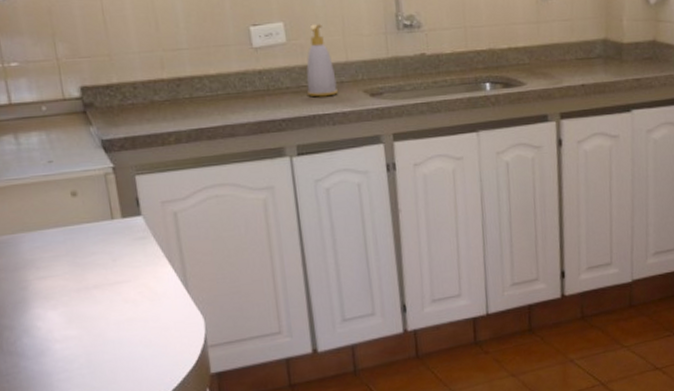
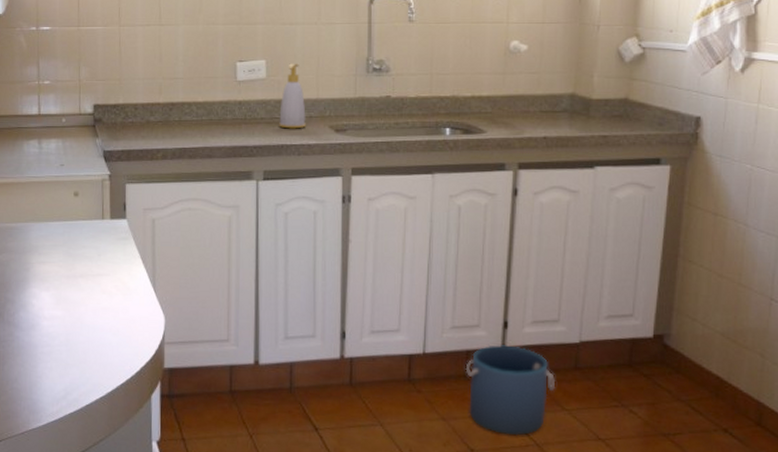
bucket: none [529,294,613,380] -> present [465,345,555,436]

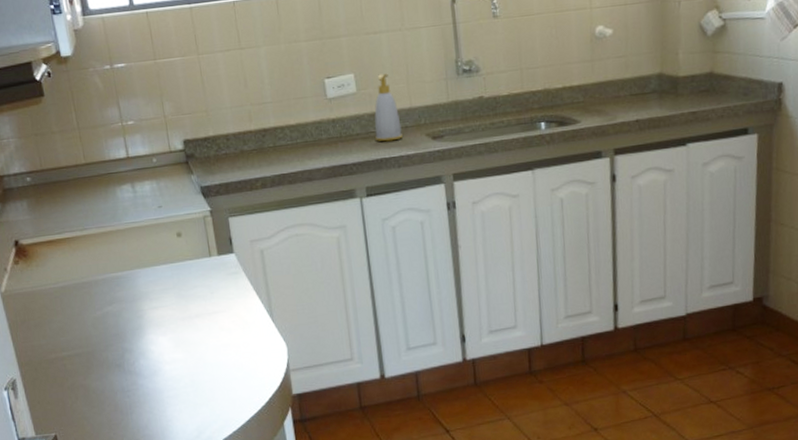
bucket: present [465,345,555,436] -> none [582,326,667,410]

